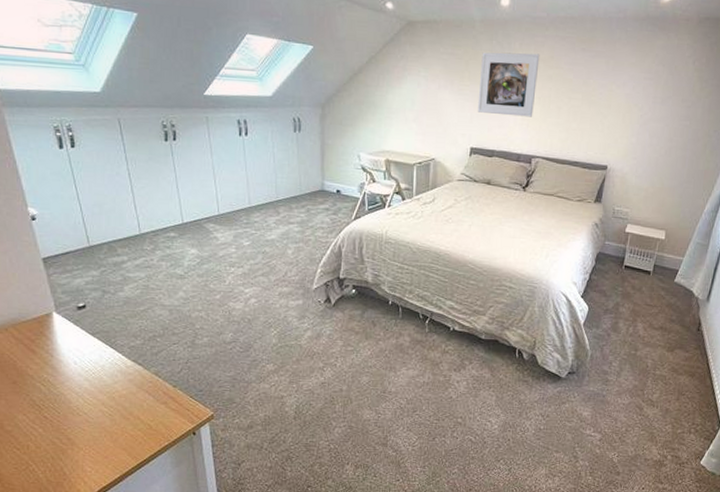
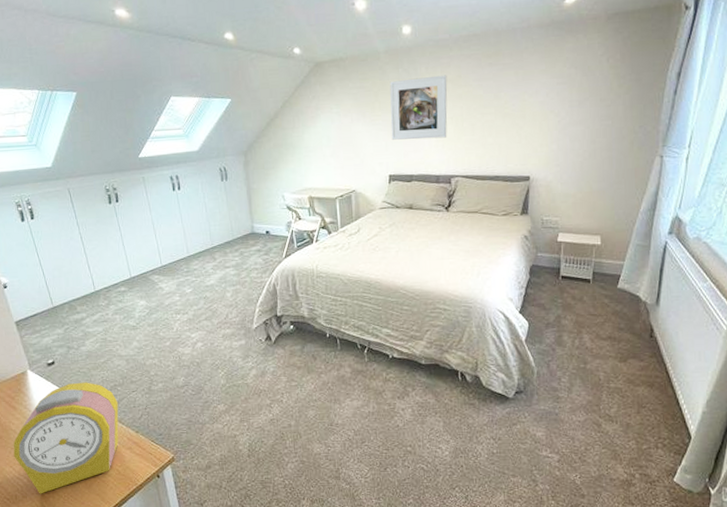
alarm clock: none [29,329,156,446] -> present [13,382,119,494]

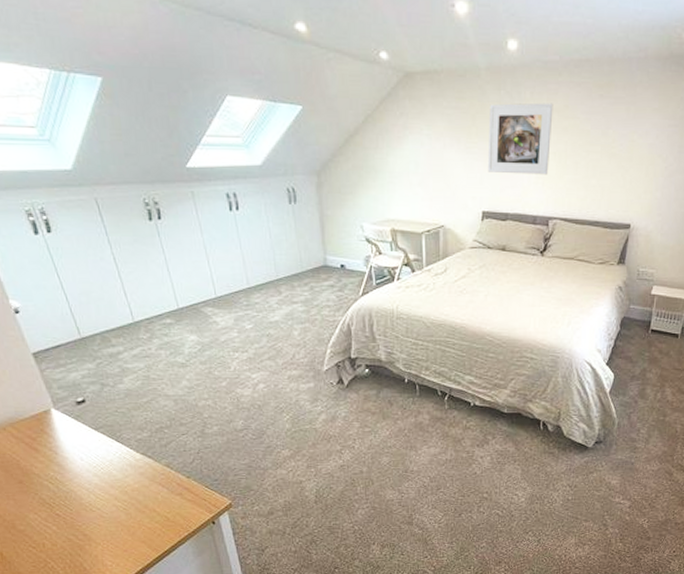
alarm clock: present [13,382,119,494] -> none [37,423,167,542]

